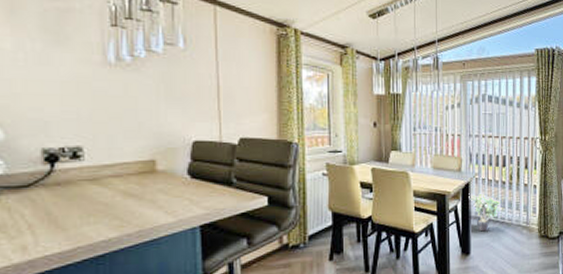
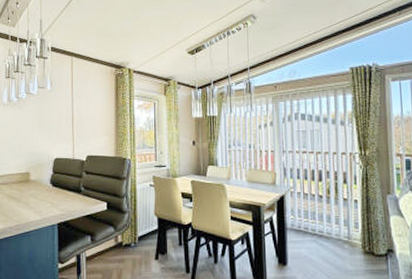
potted plant: present [469,192,502,232] -> none [284,205,320,244]

